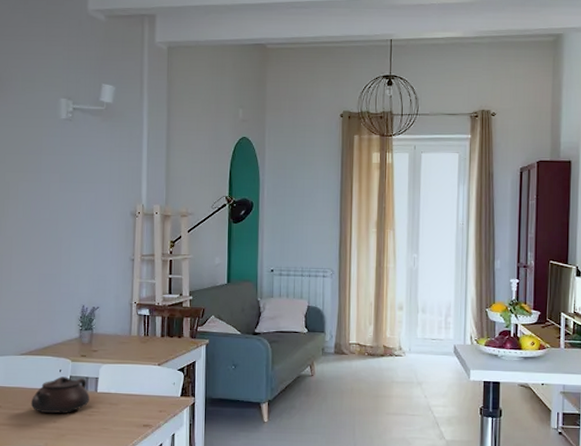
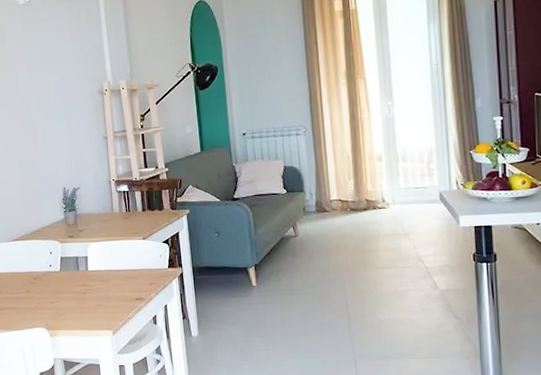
teapot: present [30,376,89,413] -> none [27,258,82,294]

